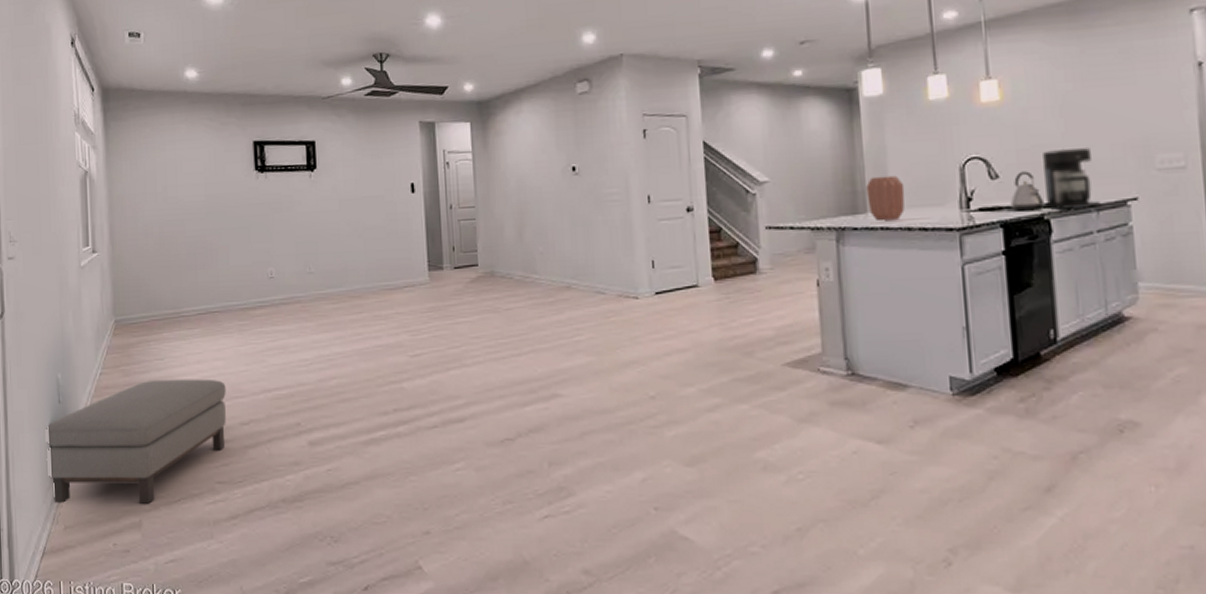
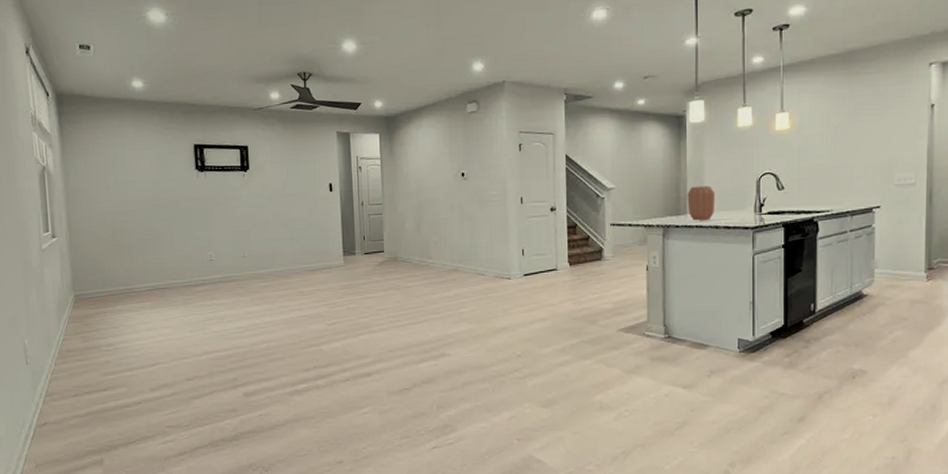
ottoman: present [46,379,226,504] -> none [16,343,174,446]
kettle: present [1010,171,1045,212] -> none [791,184,815,215]
coffee maker: present [1043,148,1101,210] -> none [817,168,854,215]

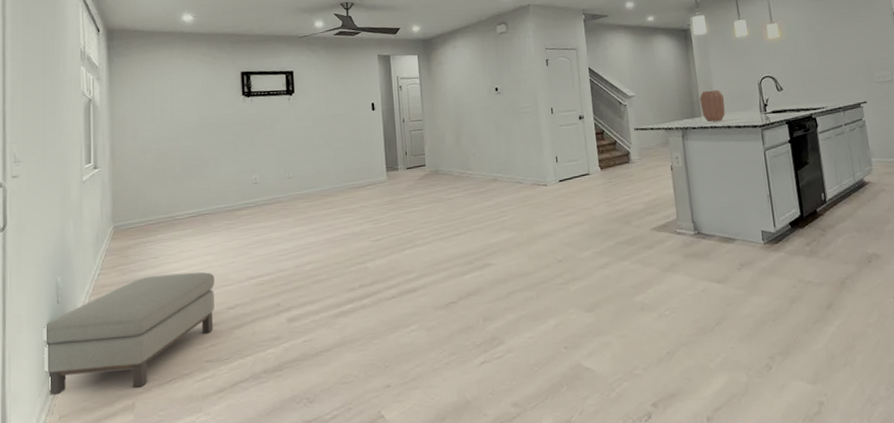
ottoman: none [16,343,174,446] -> present [44,272,215,395]

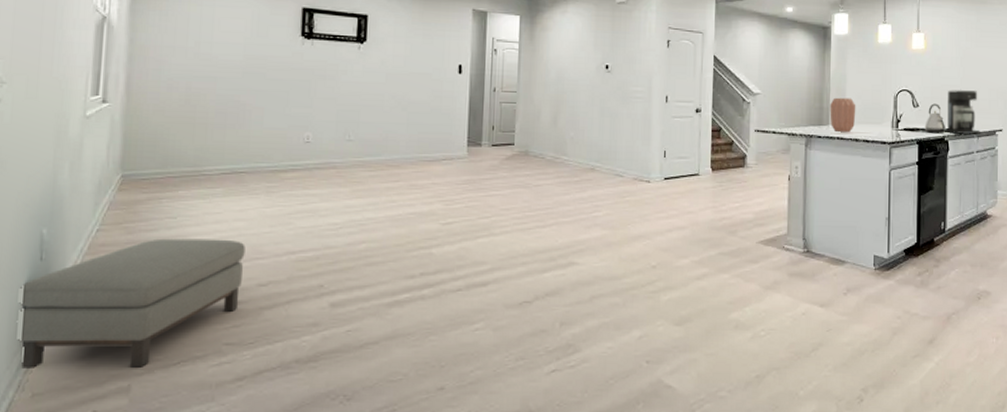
kettle: none [791,85,812,113] -> present [924,103,946,133]
coffee maker: none [808,69,846,111] -> present [947,90,980,135]

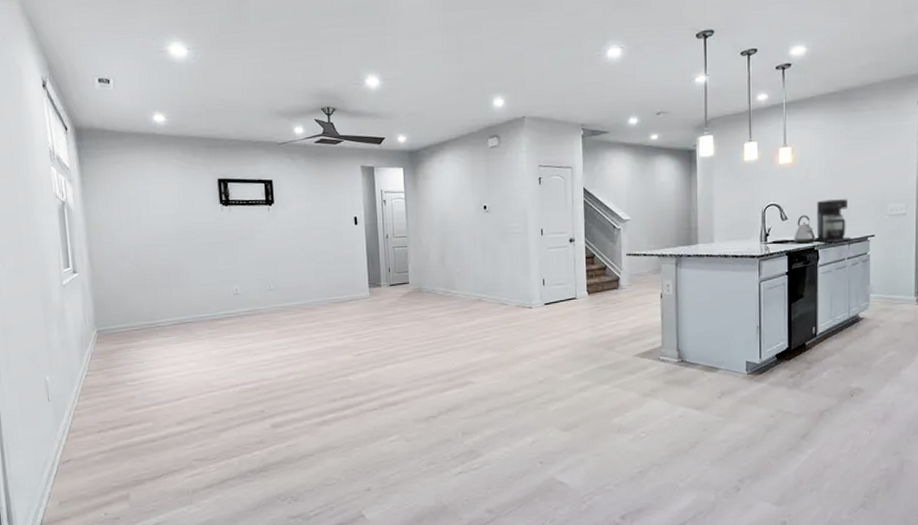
ottoman: present [18,238,245,368] -> none [38,377,201,483]
vase: present [830,97,856,133] -> none [698,216,724,251]

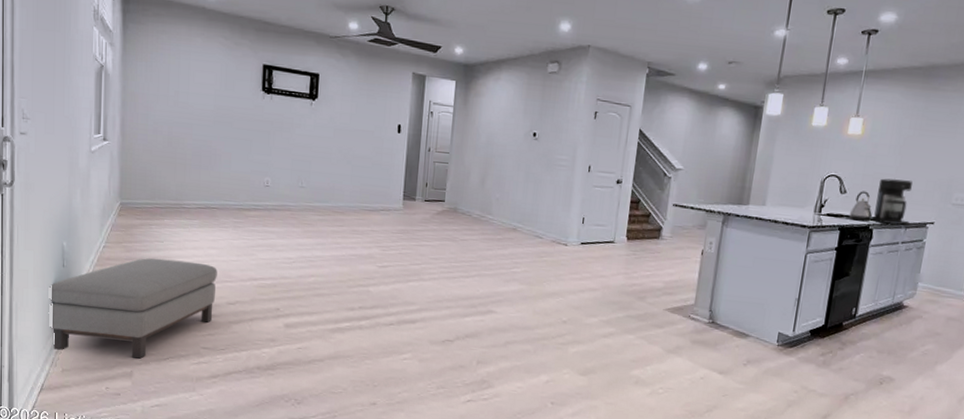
ottoman: none [38,377,201,483] -> present [49,258,217,359]

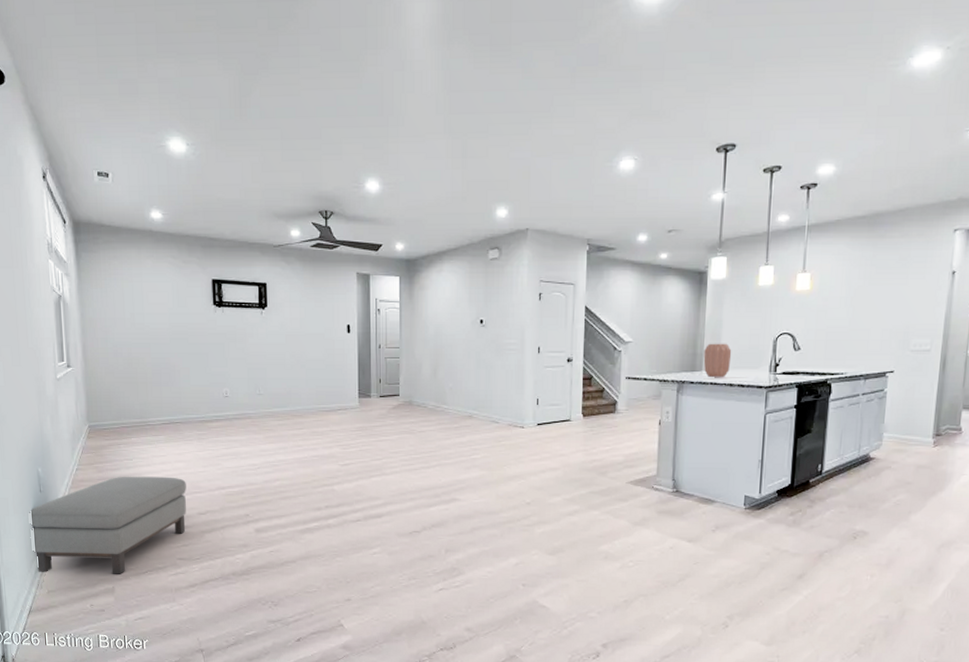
vase: none [751,178,780,214] -> present [703,343,732,378]
kettle: present [849,191,873,222] -> none [805,346,830,376]
coffee maker: present [873,178,913,226] -> none [831,331,868,378]

